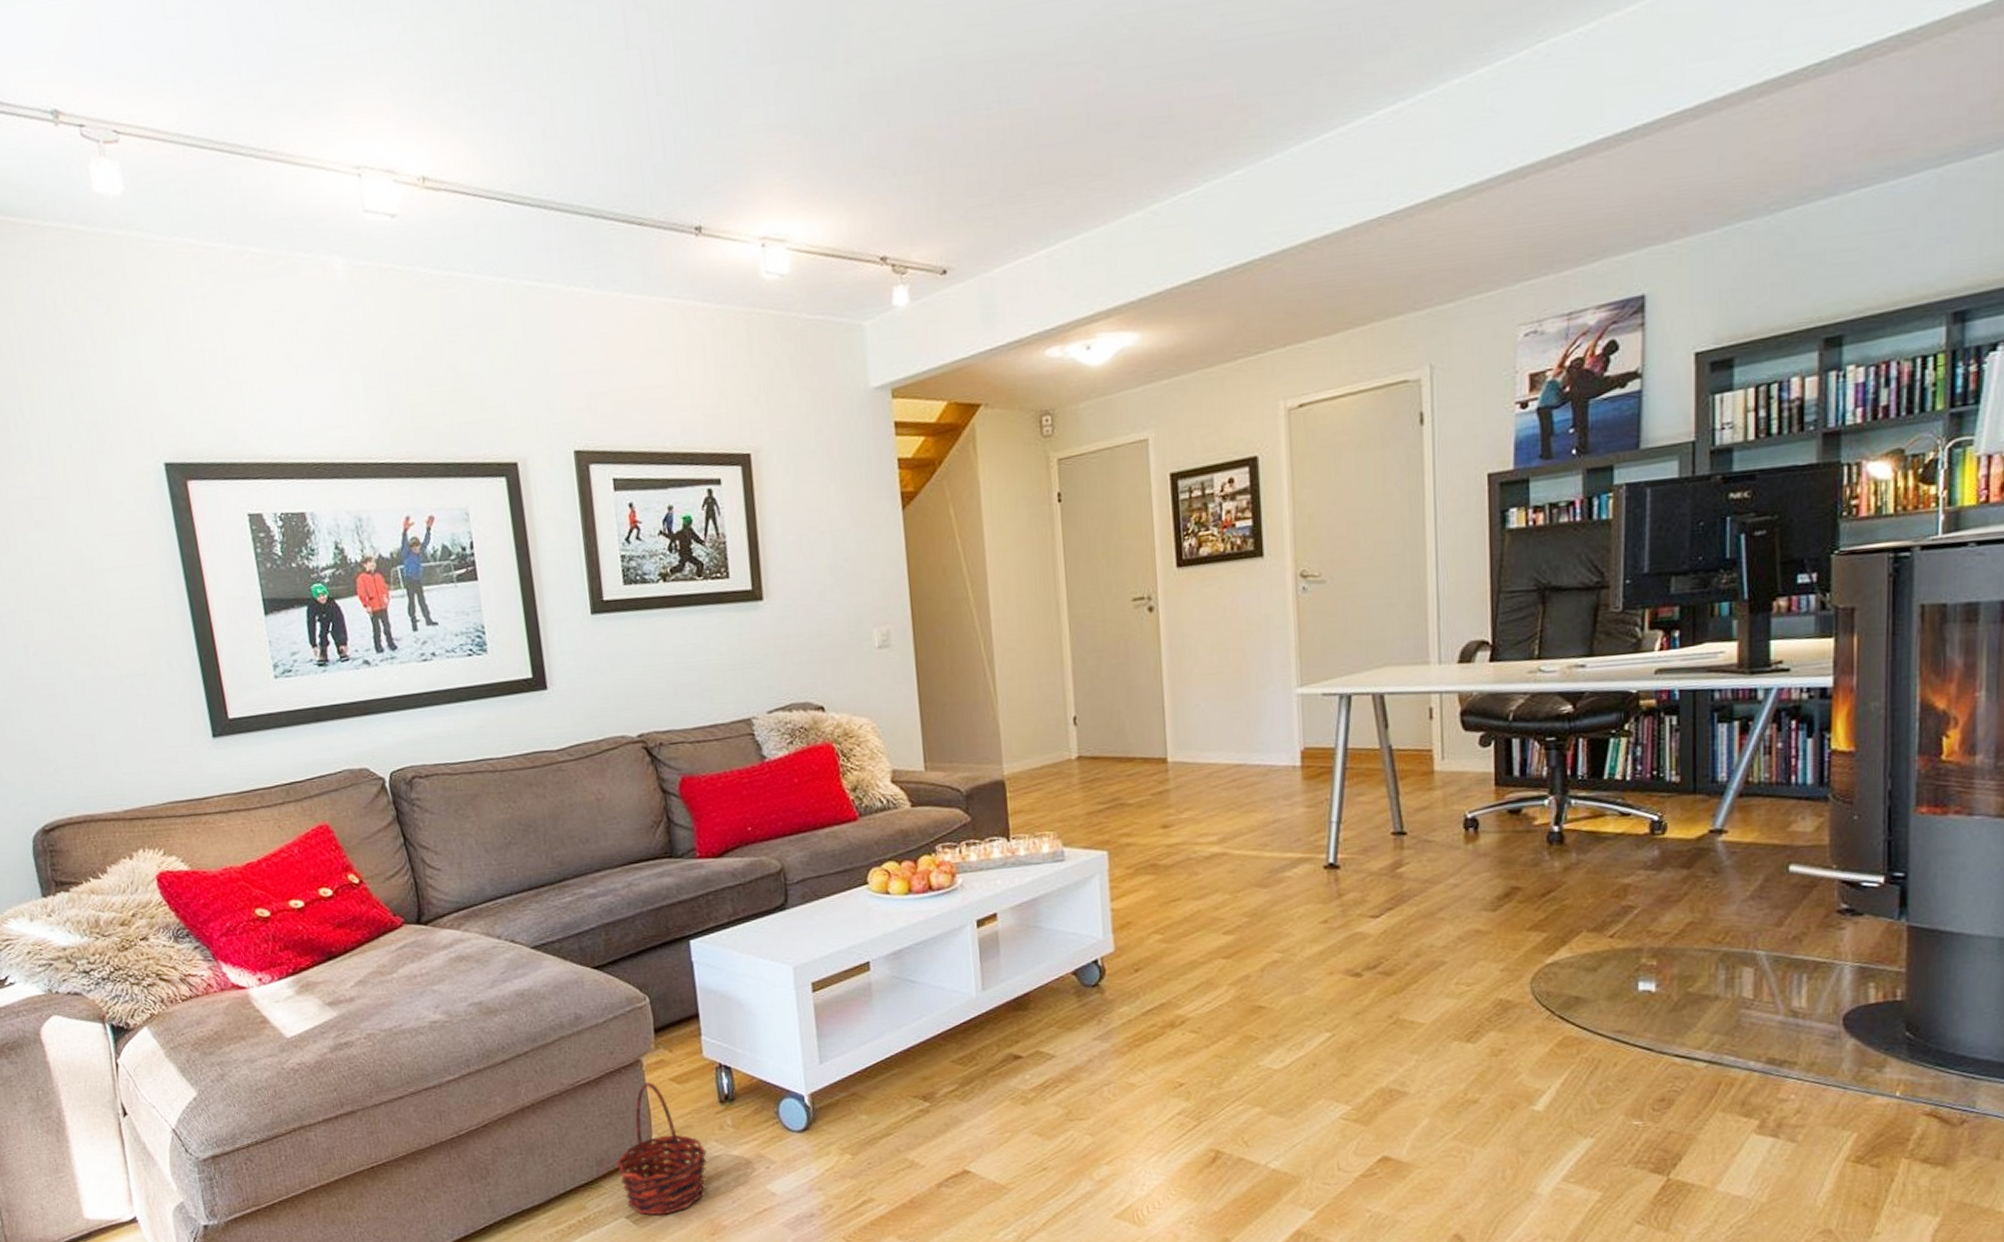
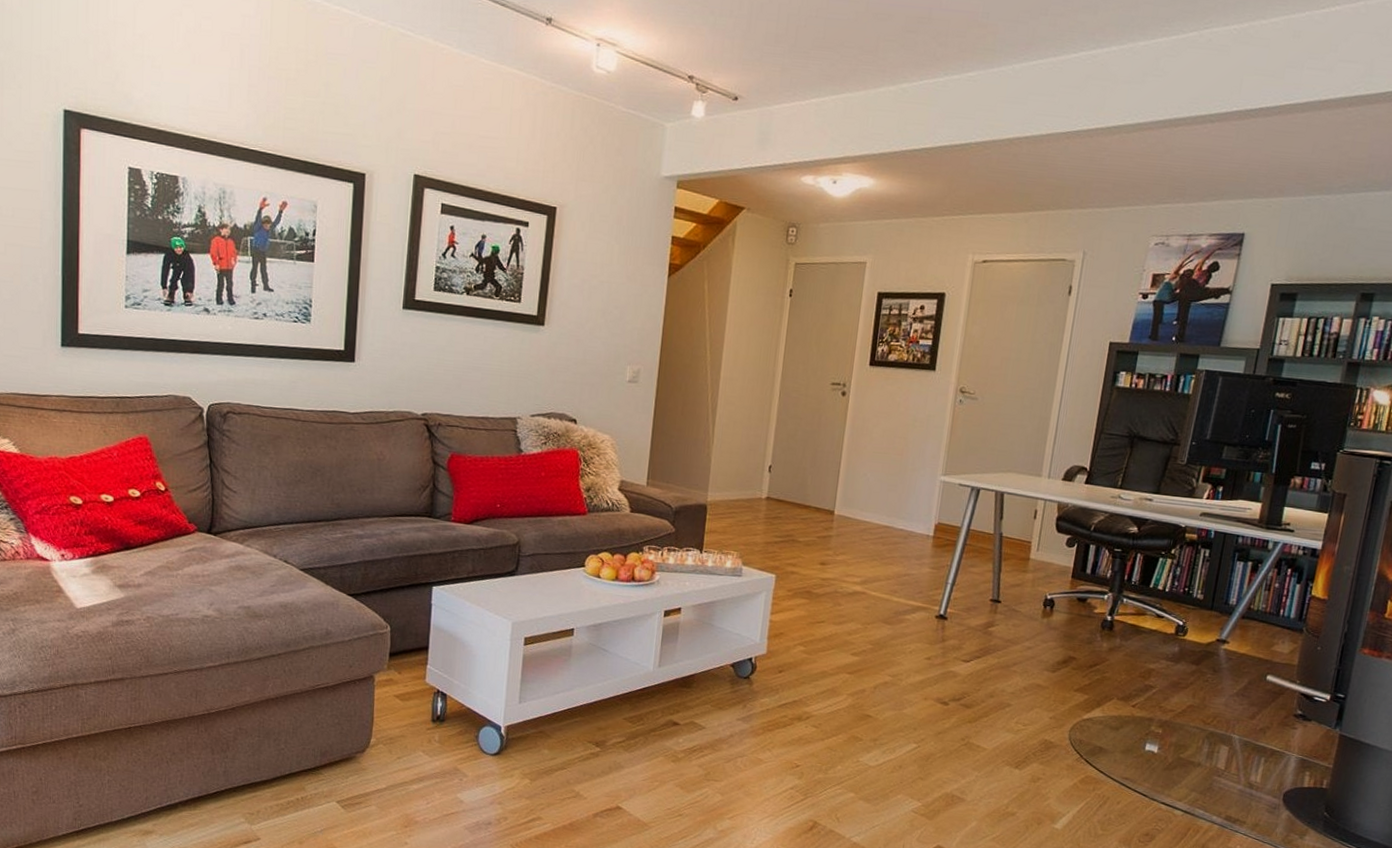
basket: present [616,1082,708,1215] -> none [337,695,414,805]

